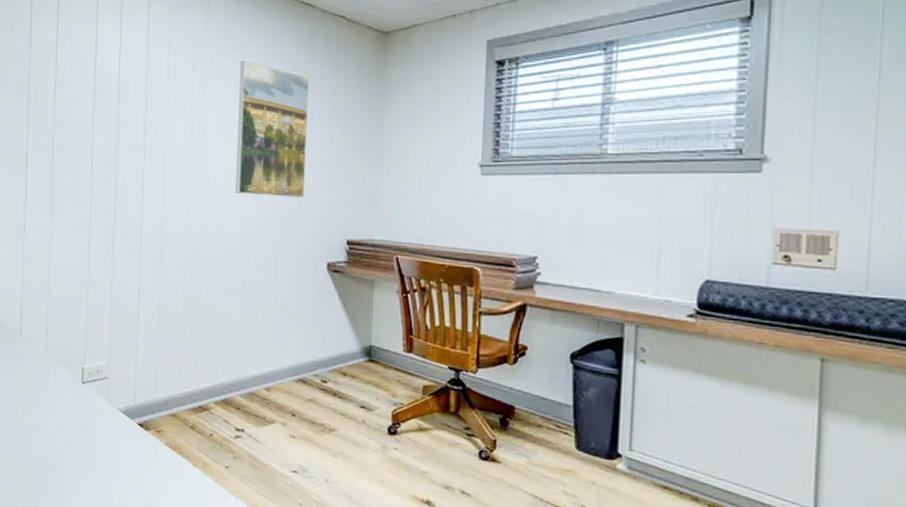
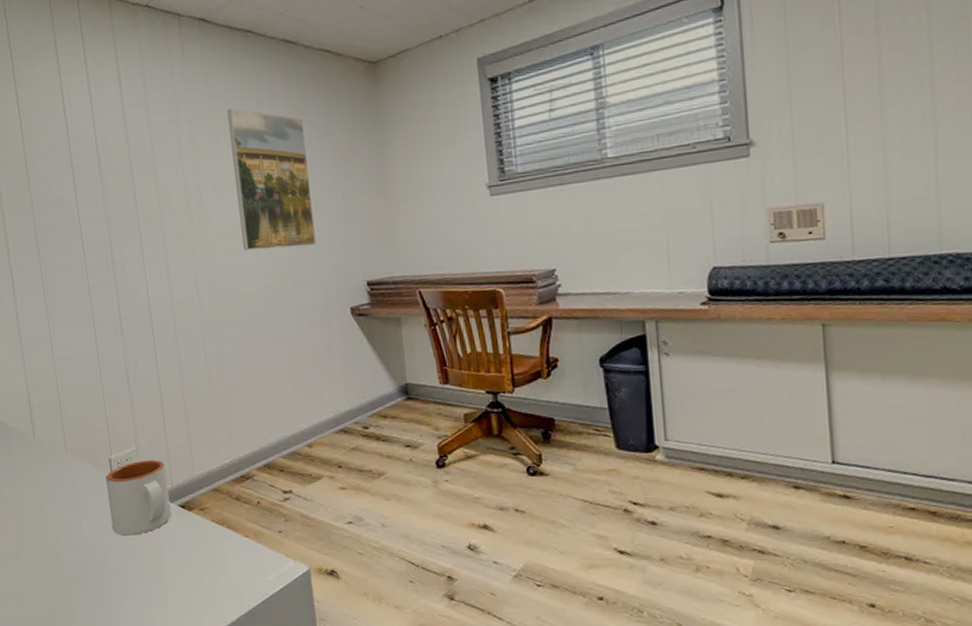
mug: none [75,374,132,444] -> present [106,460,172,536]

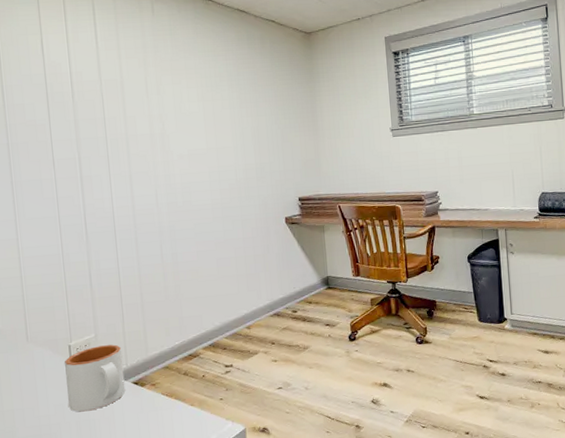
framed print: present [227,108,316,251] -> none [189,58,259,171]

